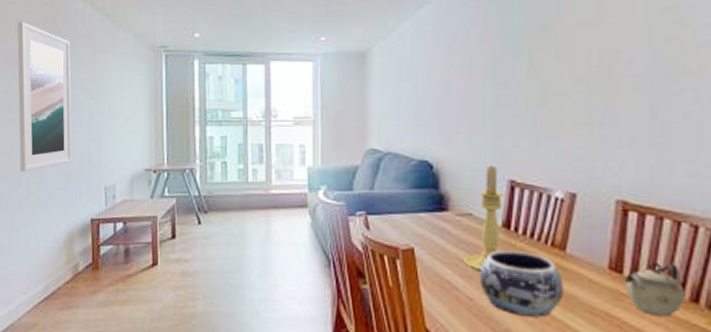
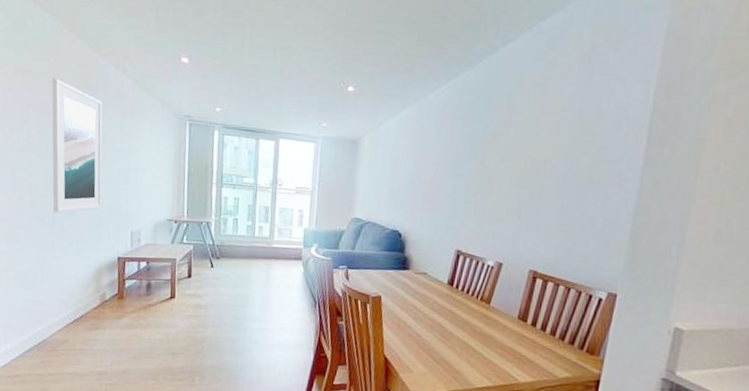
candle holder: present [463,165,505,272] -> none [416,237,452,316]
decorative bowl: present [479,250,564,317] -> none [426,301,486,351]
teapot: present [624,261,685,317] -> none [527,315,566,354]

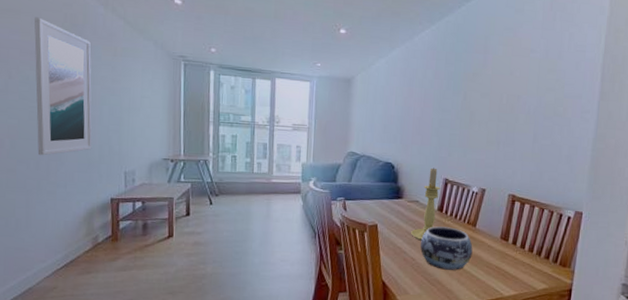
candle holder: none [416,237,452,316] -> present [410,168,441,241]
decorative bowl: none [426,301,486,351] -> present [420,226,473,270]

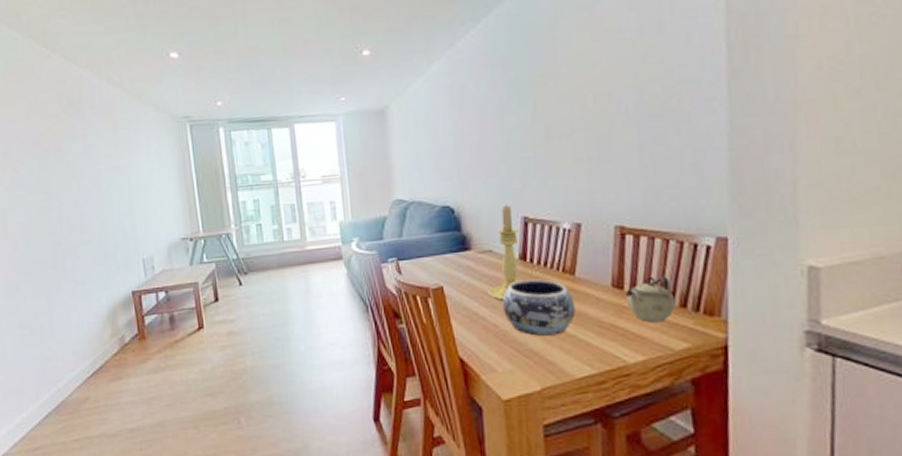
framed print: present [34,17,92,156] -> none [31,101,106,253]
teapot: none [508,234,542,268] -> present [625,275,676,323]

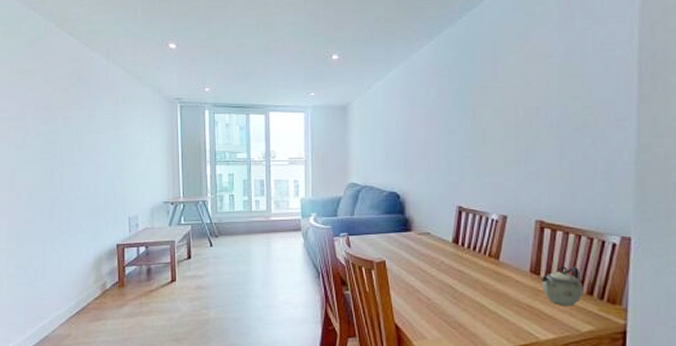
candle holder: present [487,205,520,301] -> none [423,195,455,278]
decorative bowl: present [502,279,576,336] -> none [435,261,497,311]

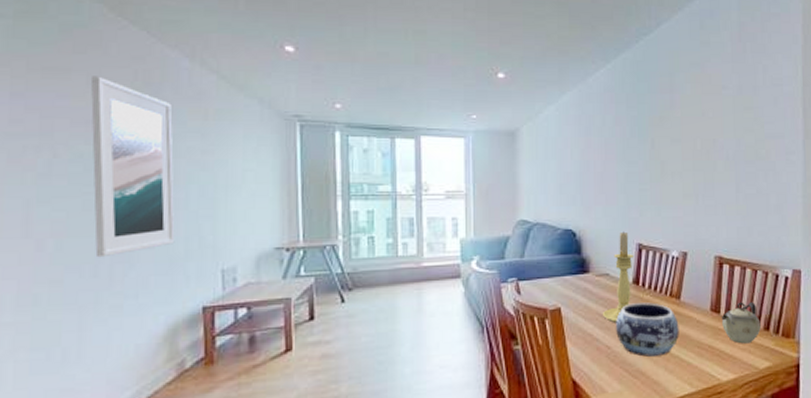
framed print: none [47,75,99,206] -> present [91,76,175,258]
candle holder: none [423,195,455,278] -> present [602,231,635,323]
decorative bowl: none [435,261,497,311] -> present [615,302,679,357]

